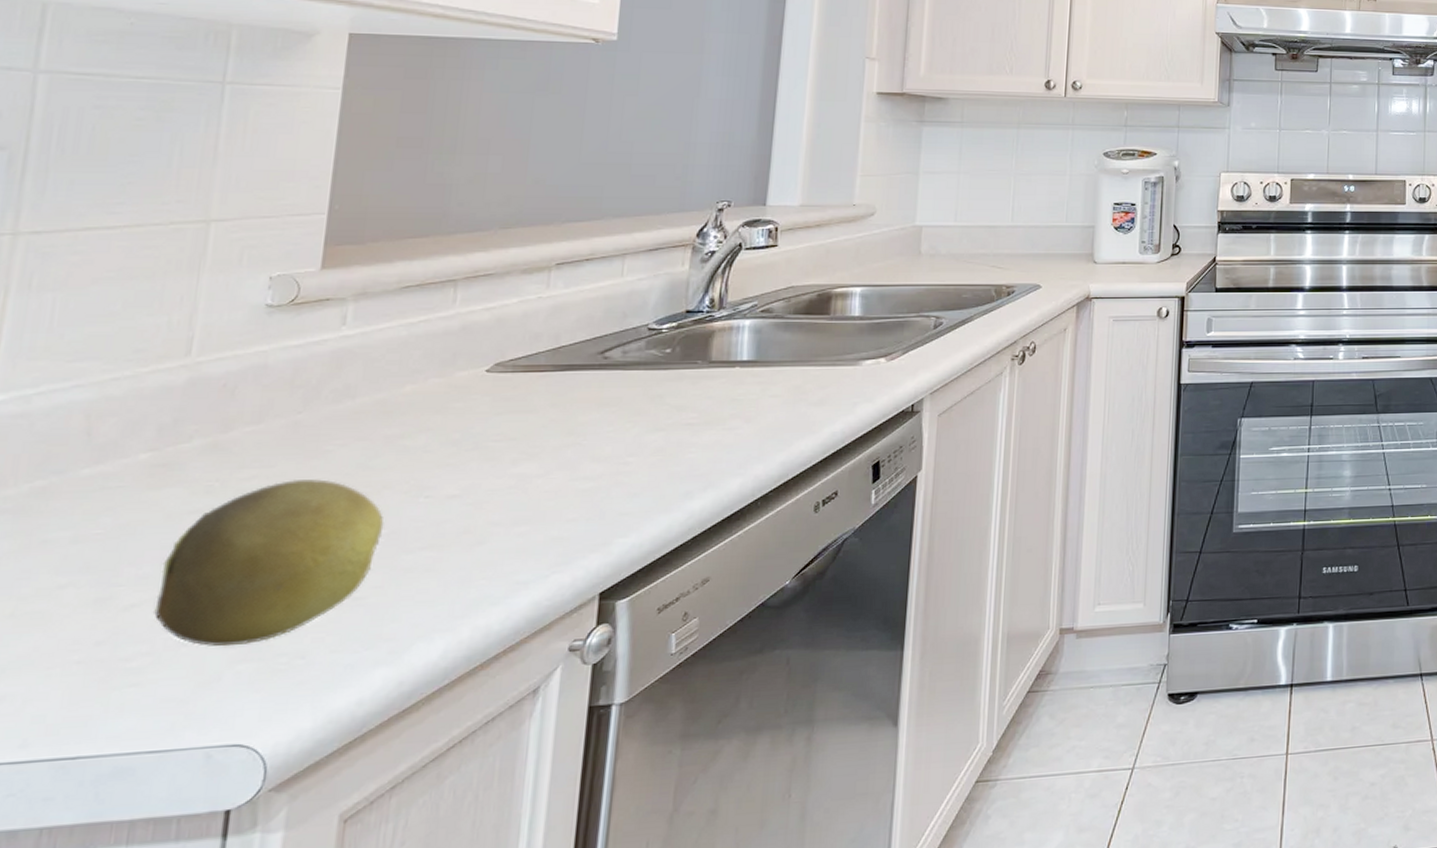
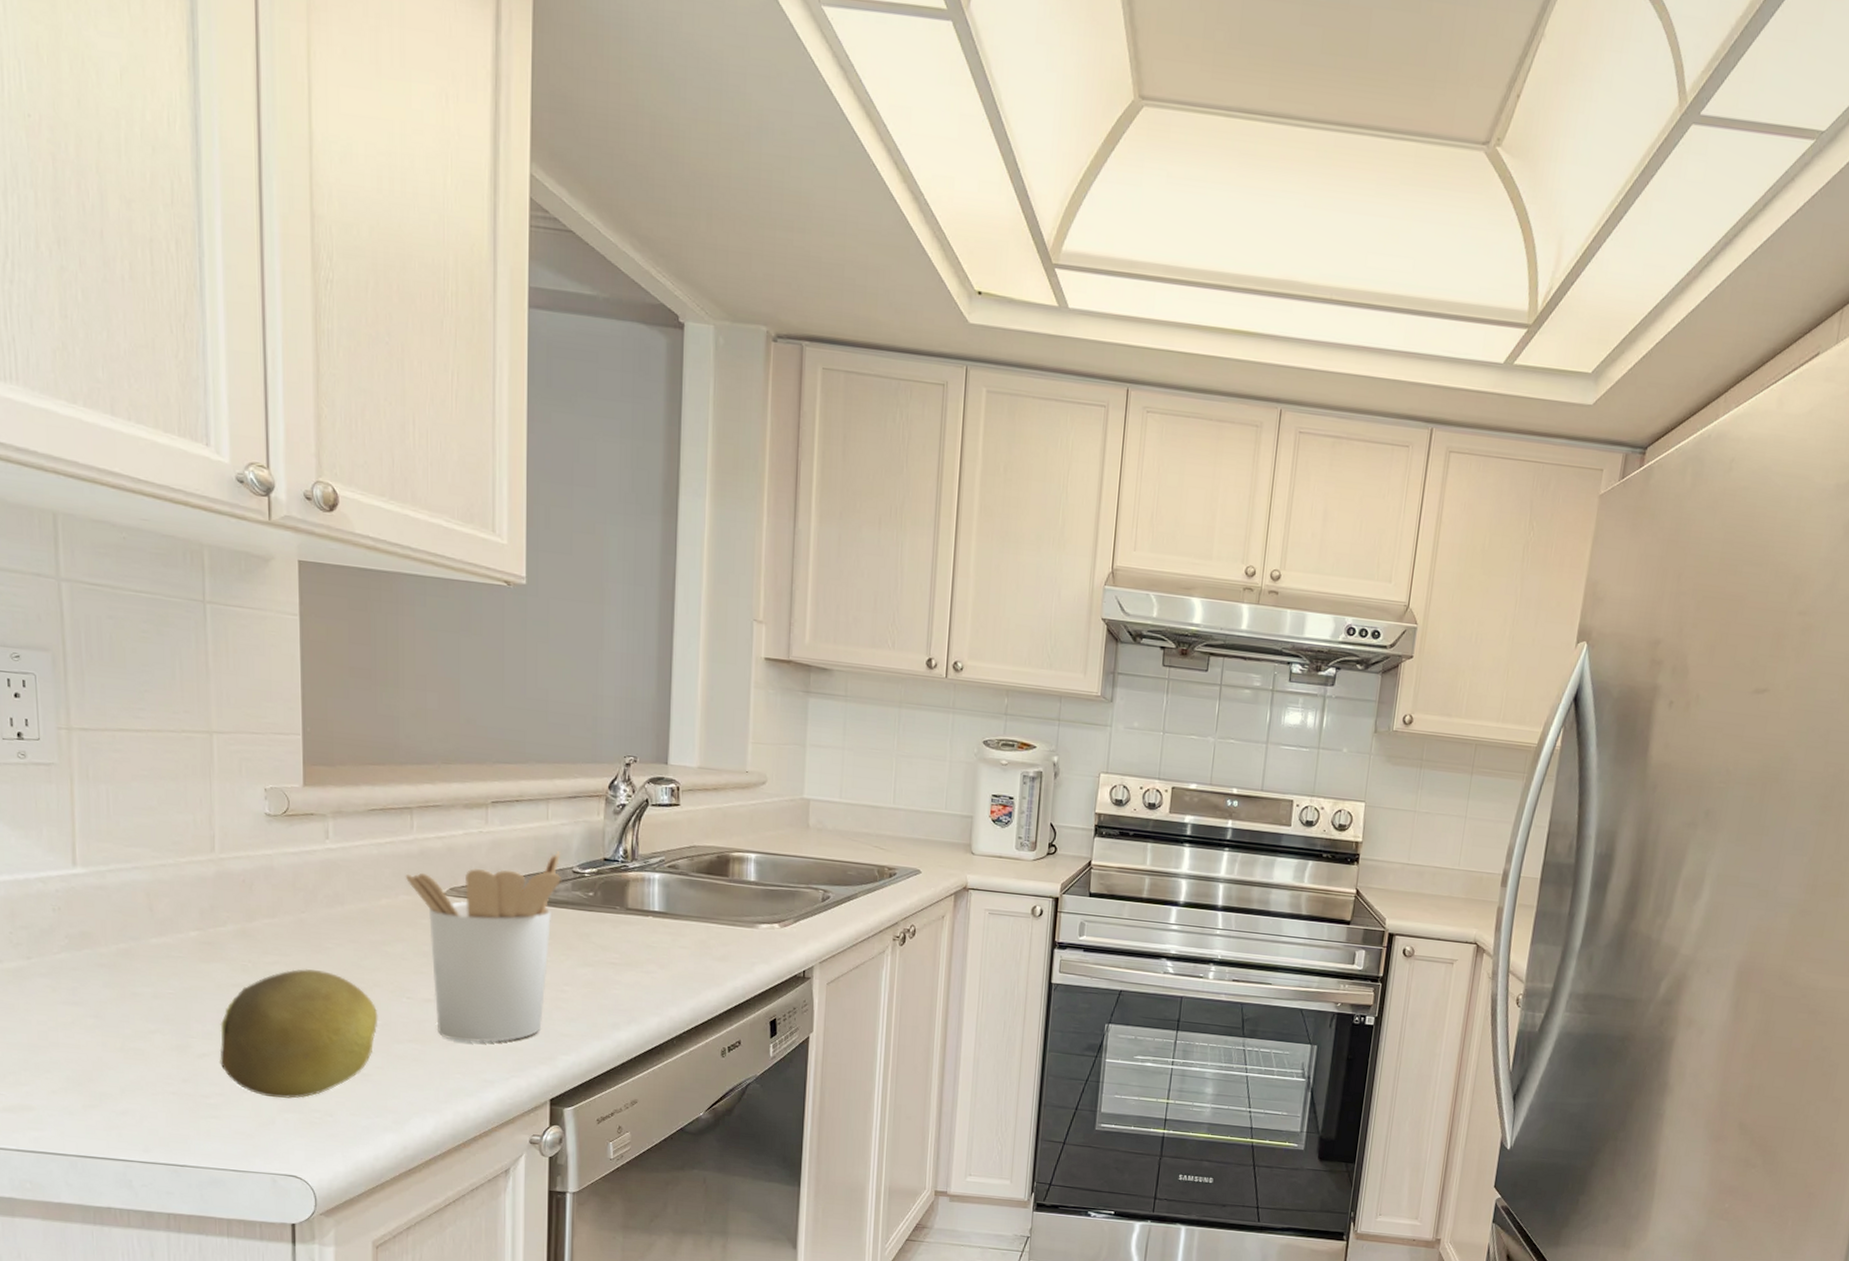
utensil holder: none [439,309,636,540] -> present [405,851,562,1043]

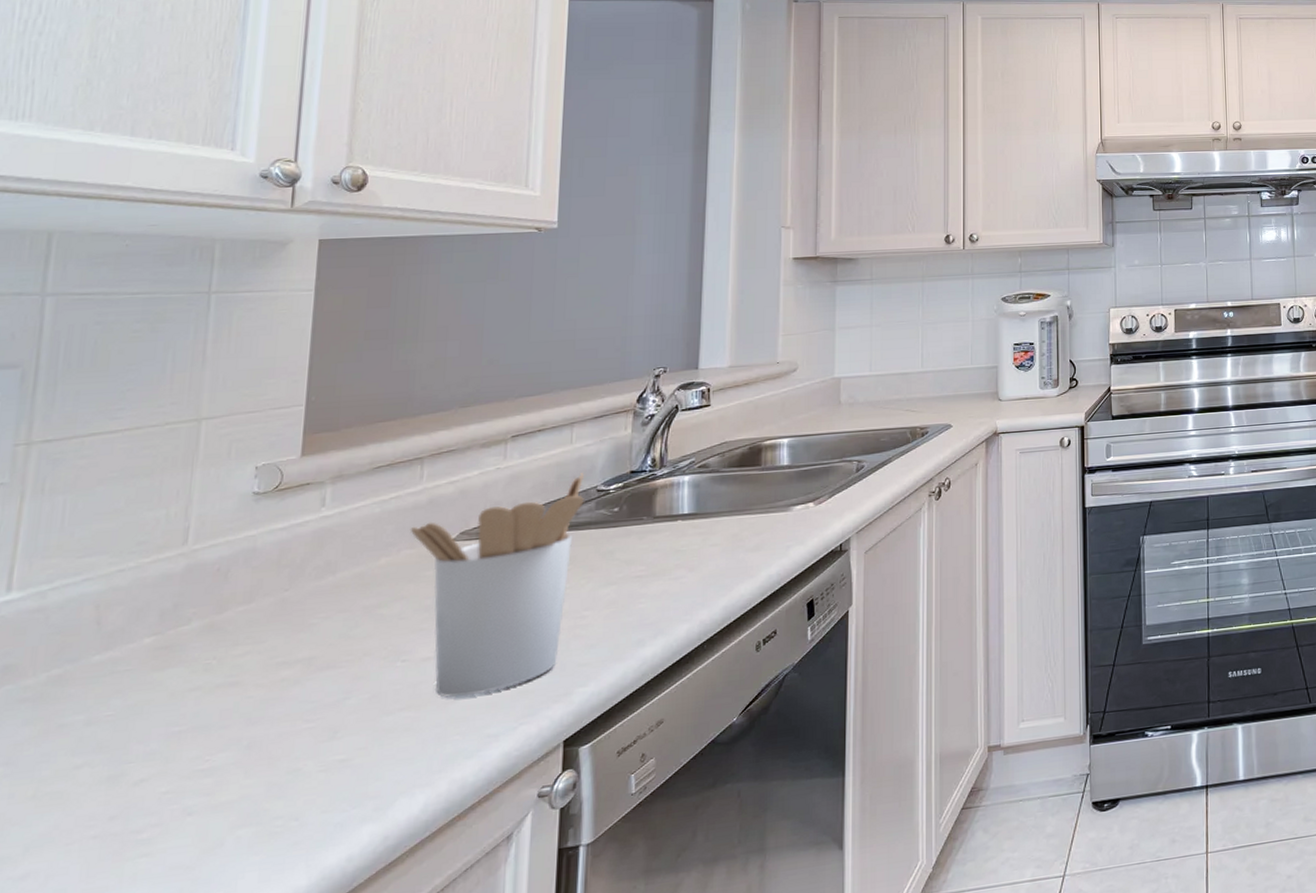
fruit: present [219,969,378,1099] -> none [161,651,366,814]

